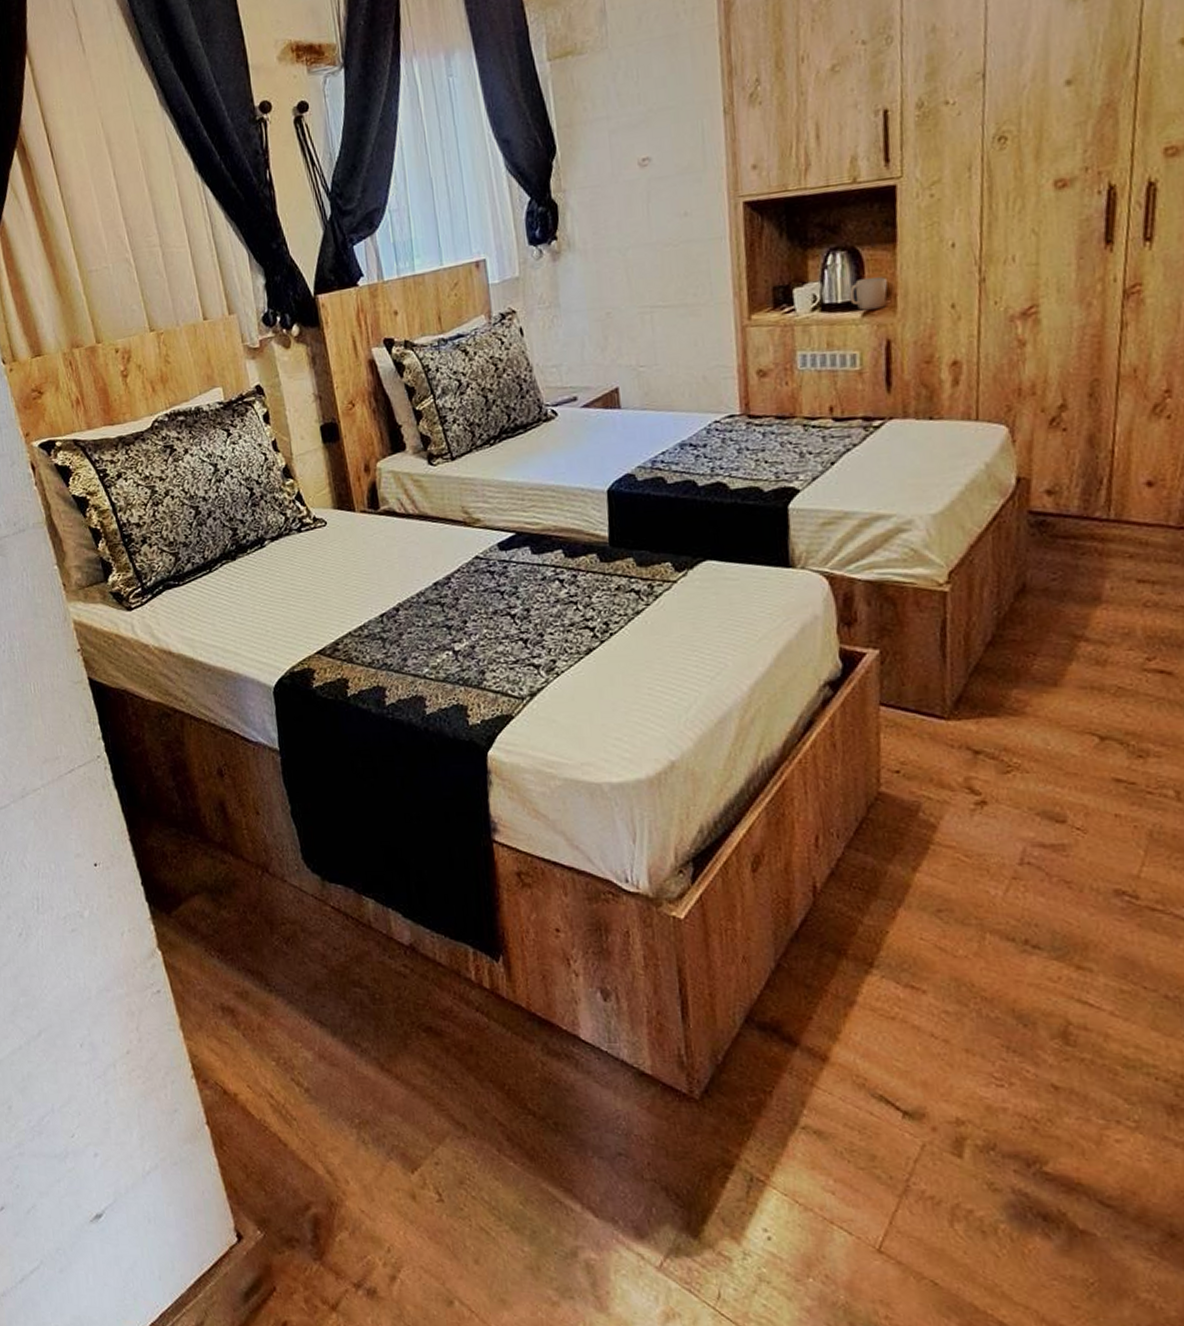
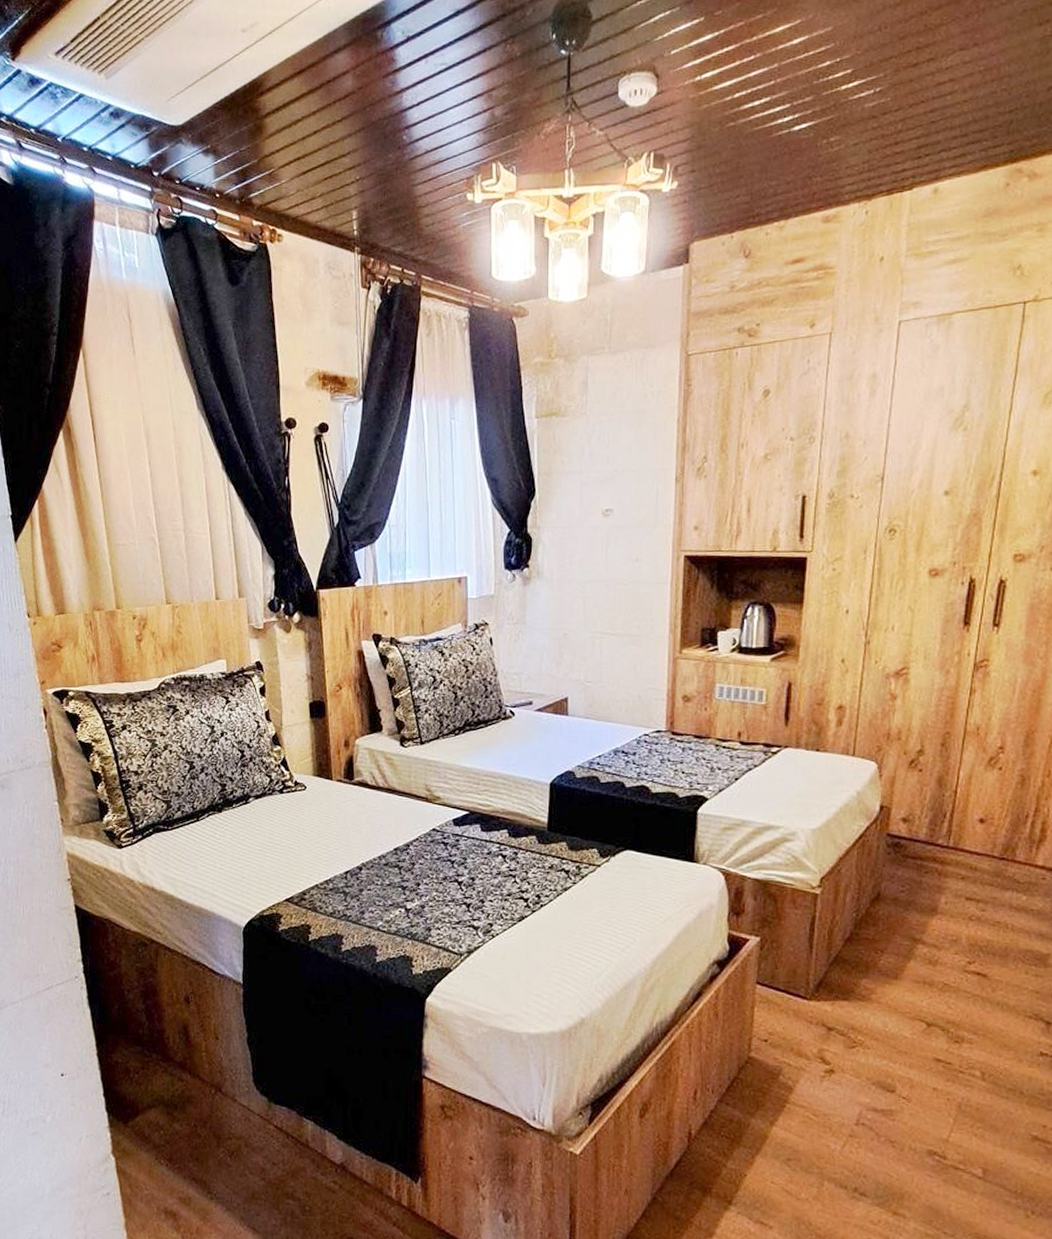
mug: present [849,277,888,311] -> none [762,629,793,656]

